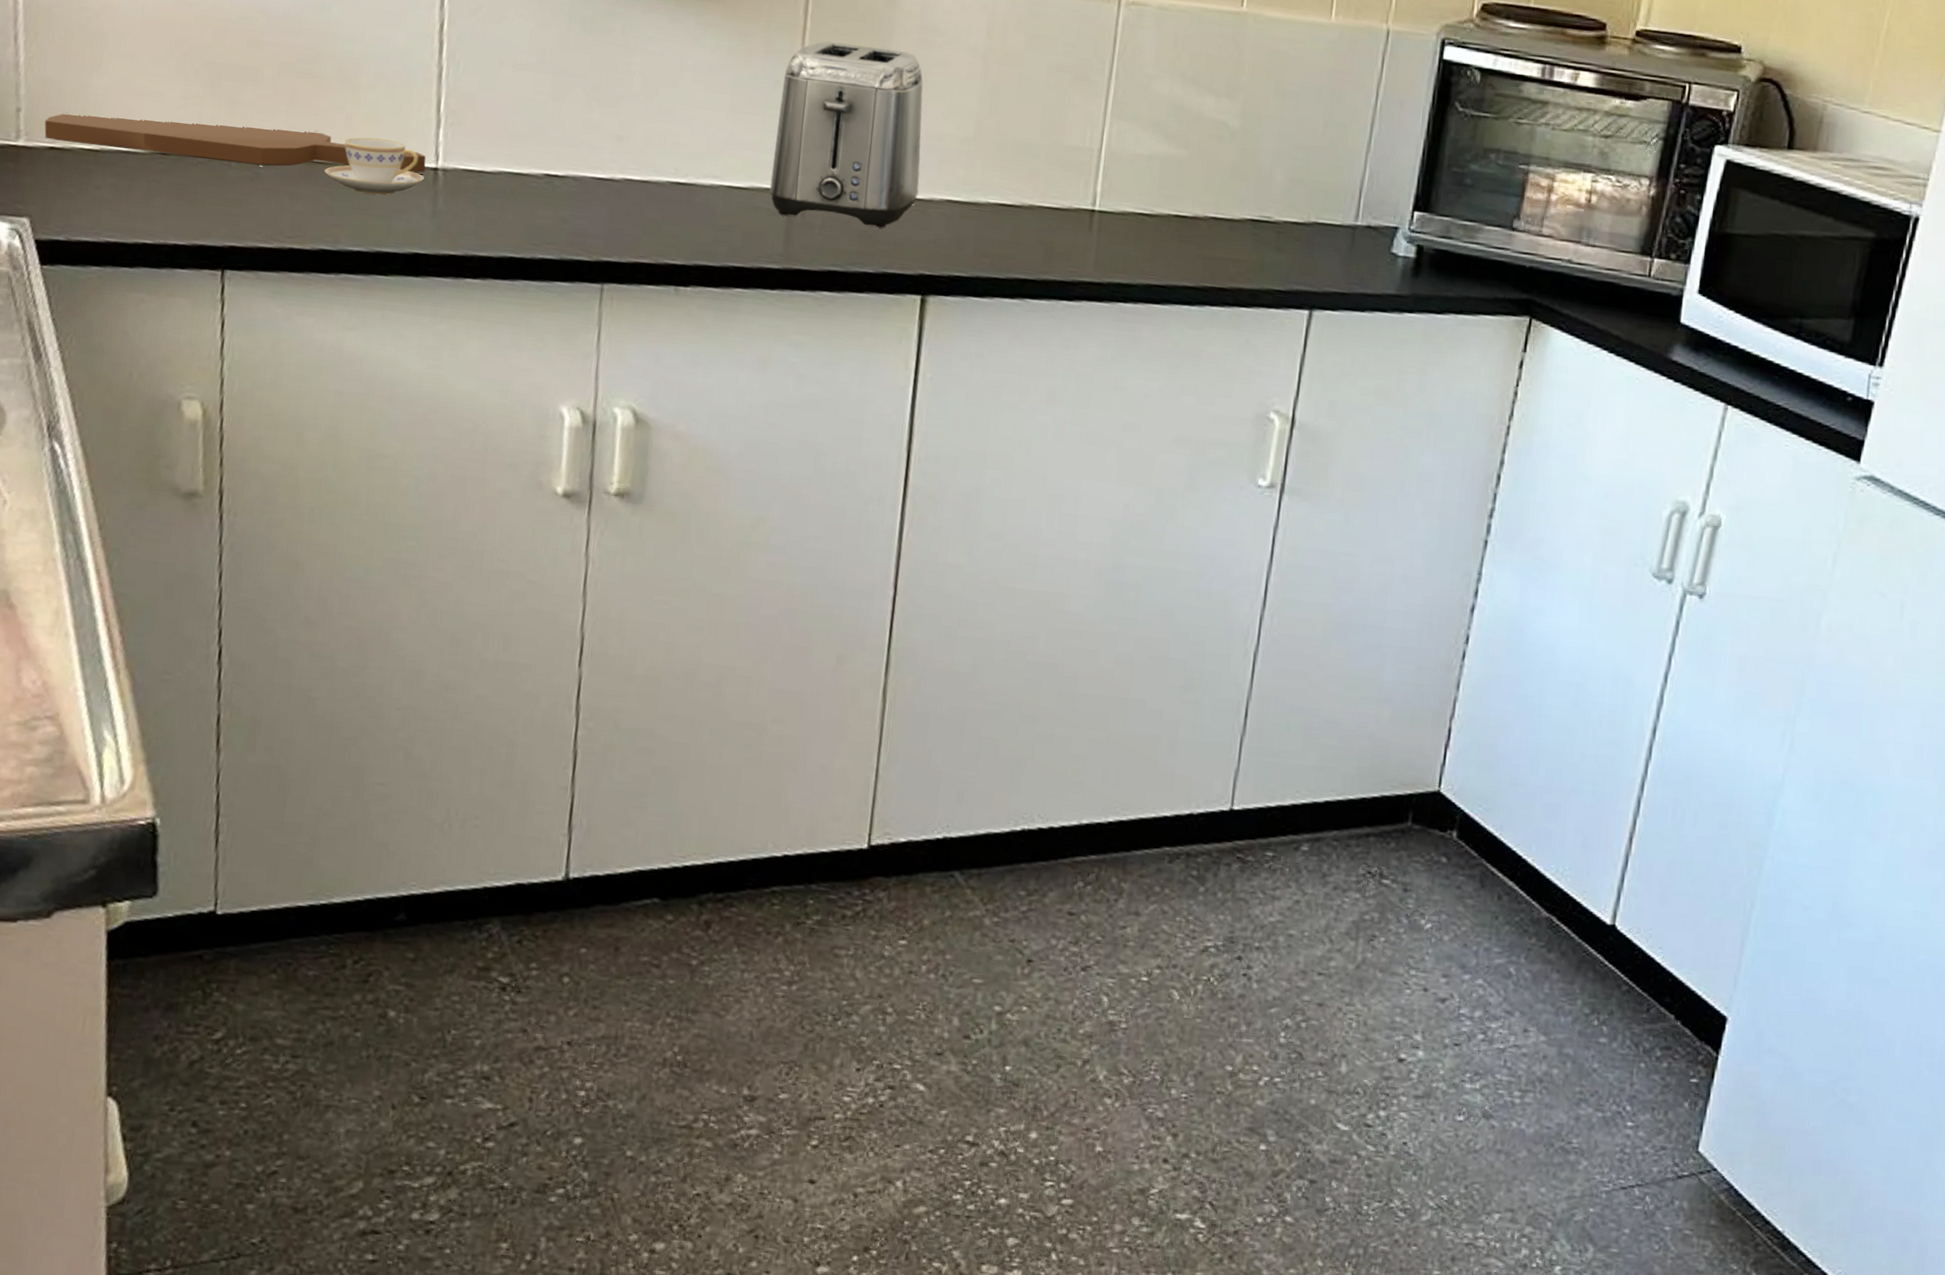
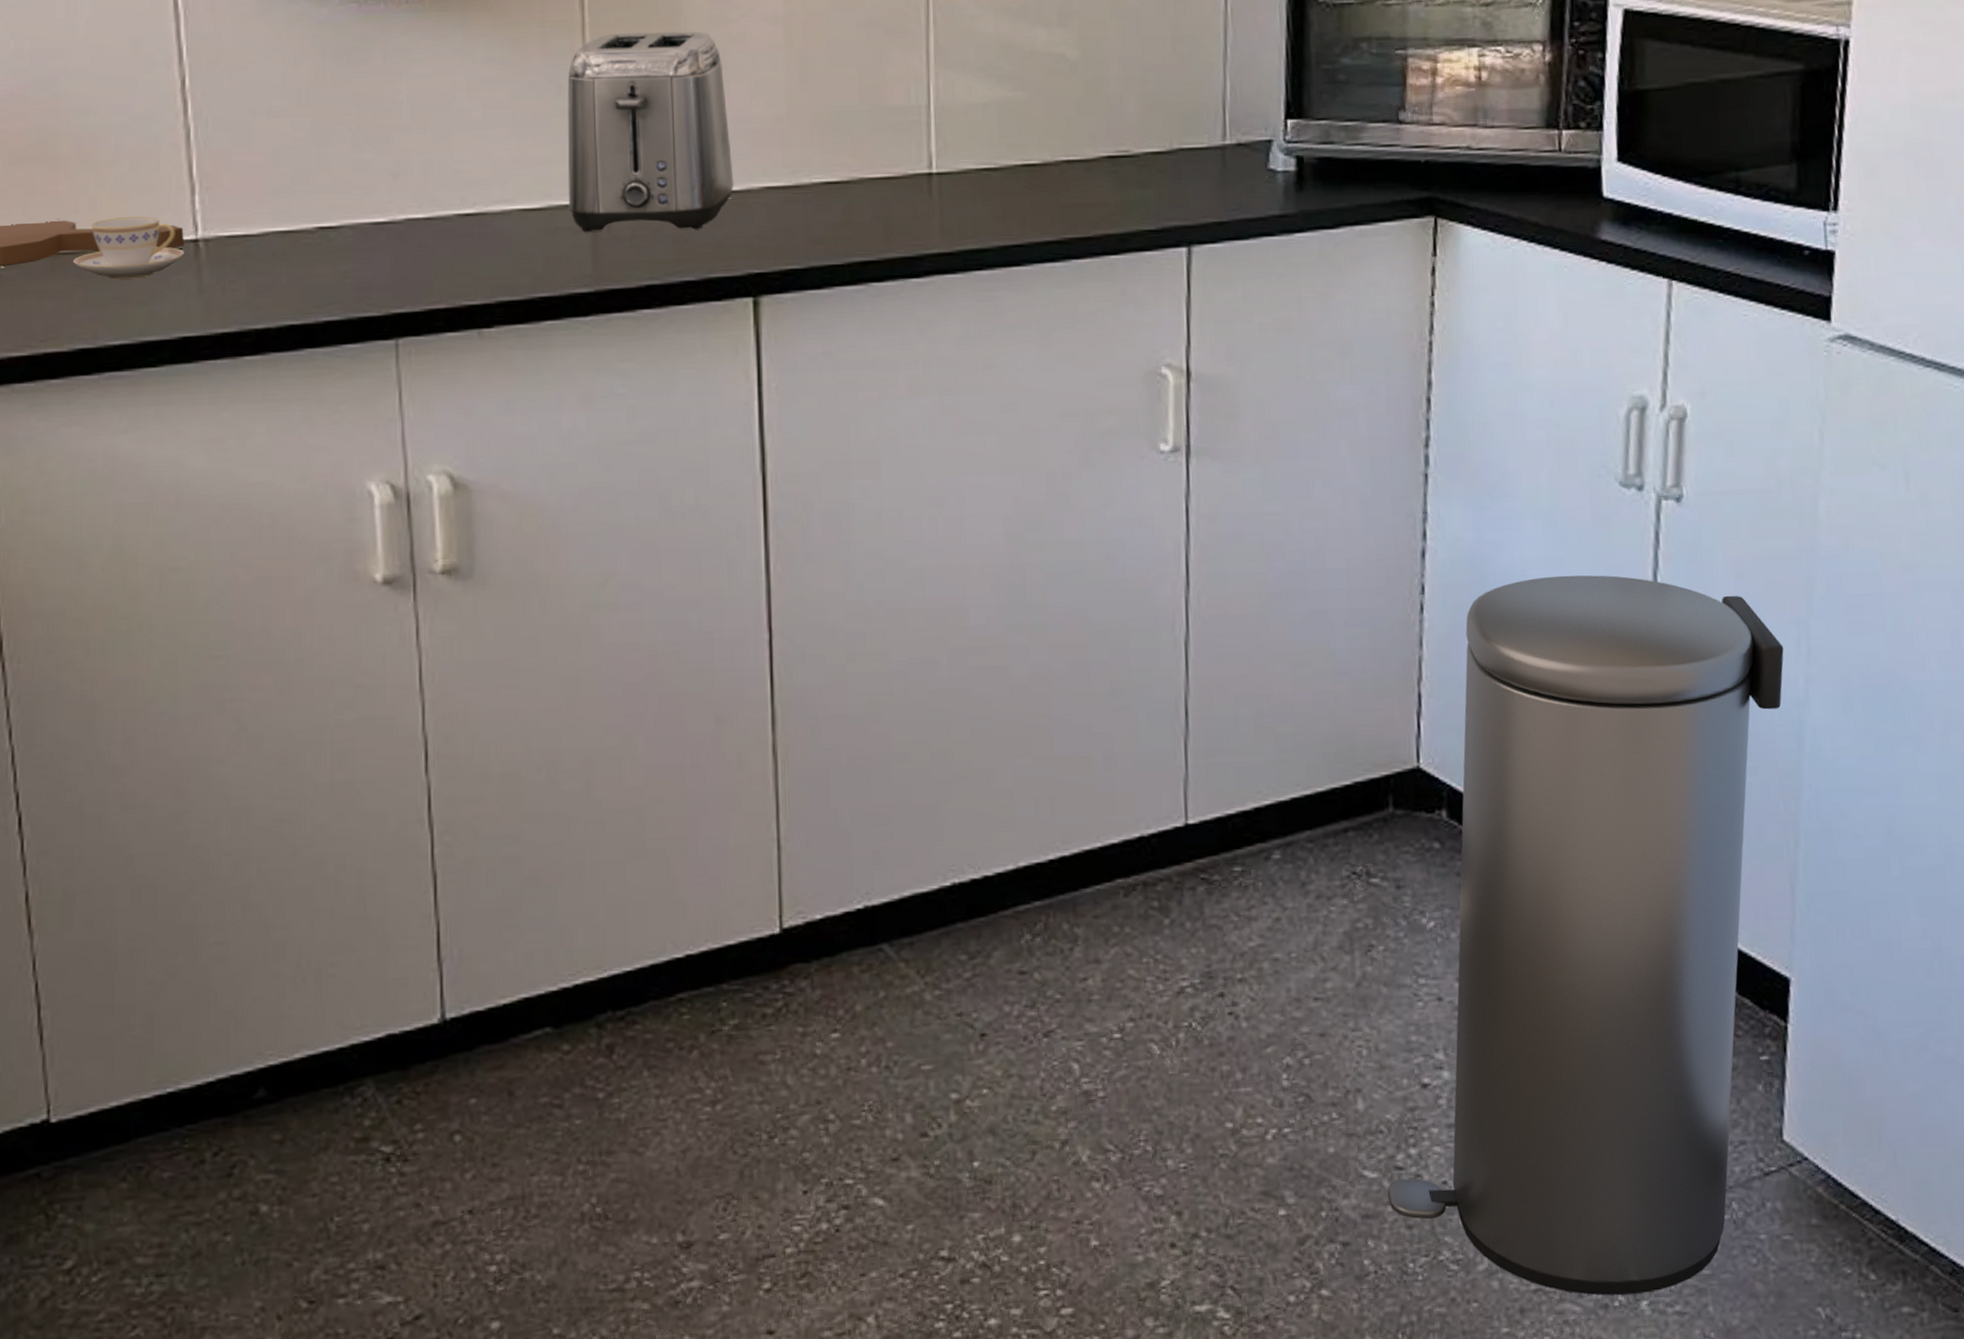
pedal bin: none [1354,645,1770,1260] -> present [1387,575,1784,1296]

